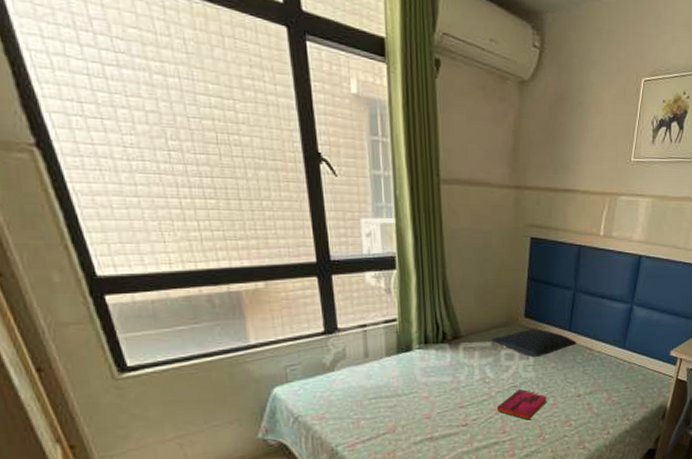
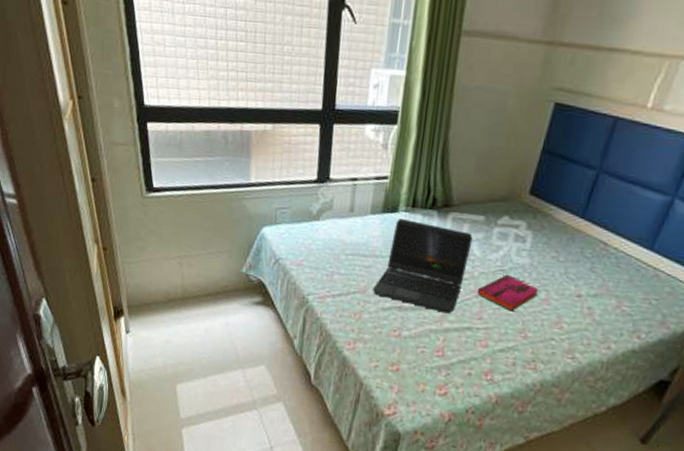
laptop computer: none [402,356,485,435] -> present [373,219,473,314]
pillow: present [491,329,577,358] -> none [485,208,589,243]

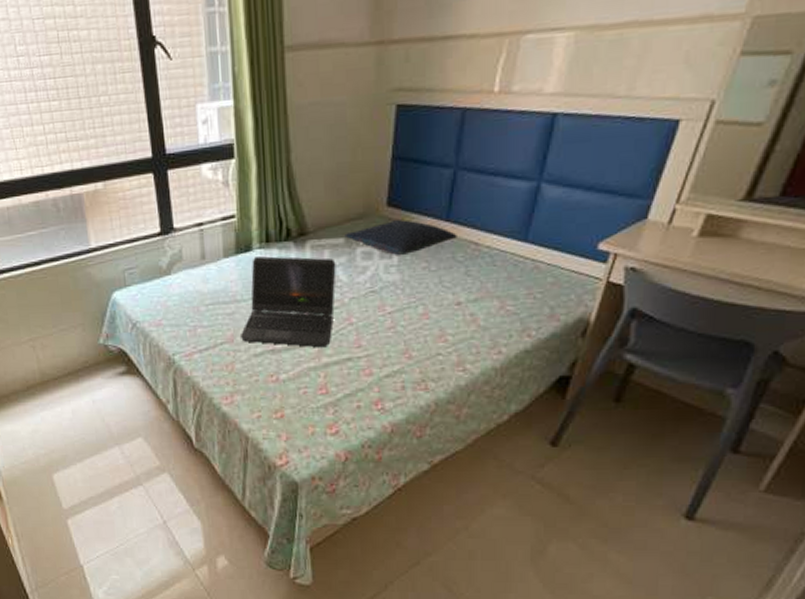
hardback book: present [477,274,540,312] -> none [350,294,416,333]
pillow: none [485,208,589,243] -> present [344,220,457,256]

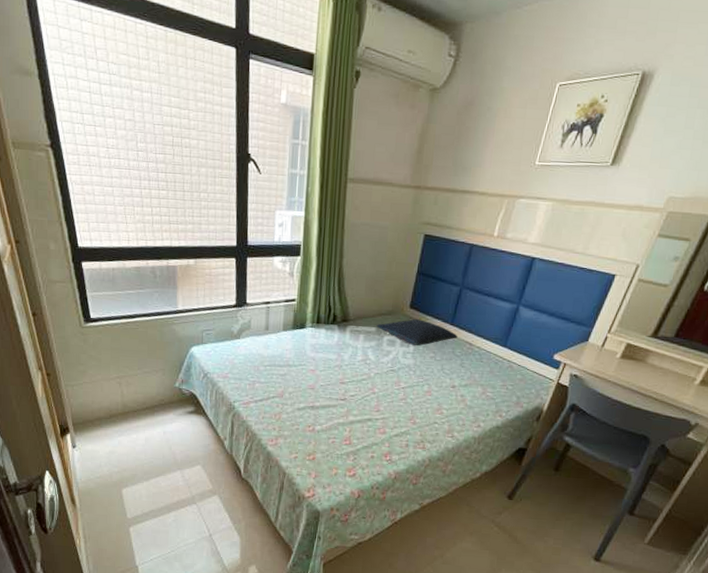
laptop computer: present [241,256,336,348] -> none [289,333,368,409]

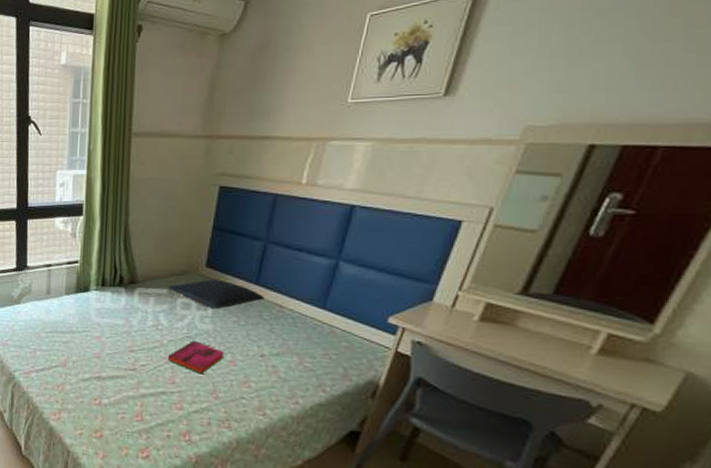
hardback book: none [374,373,423,403] -> present [167,340,225,375]

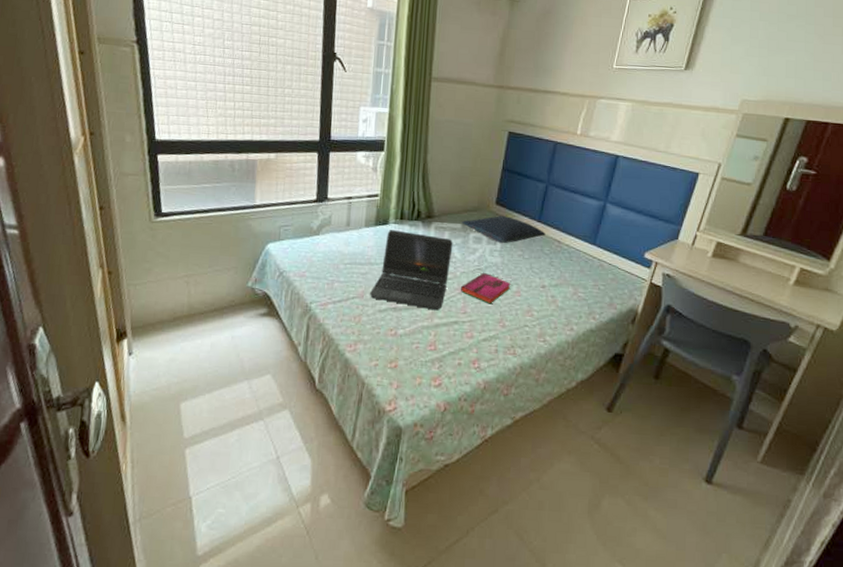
laptop computer: none [73,297,159,380] -> present [370,230,453,311]

